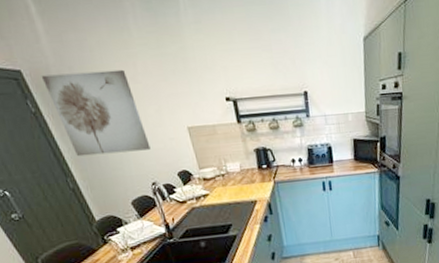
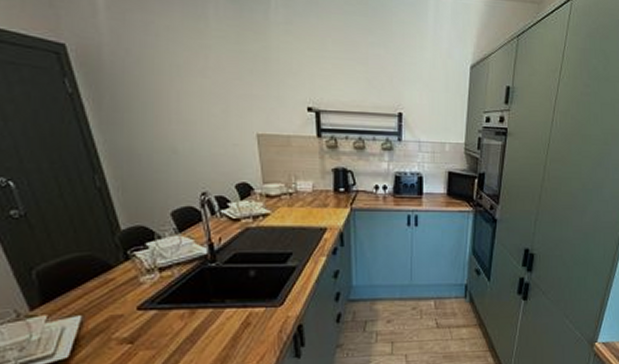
wall art: present [41,69,151,157] -> none [89,53,208,154]

